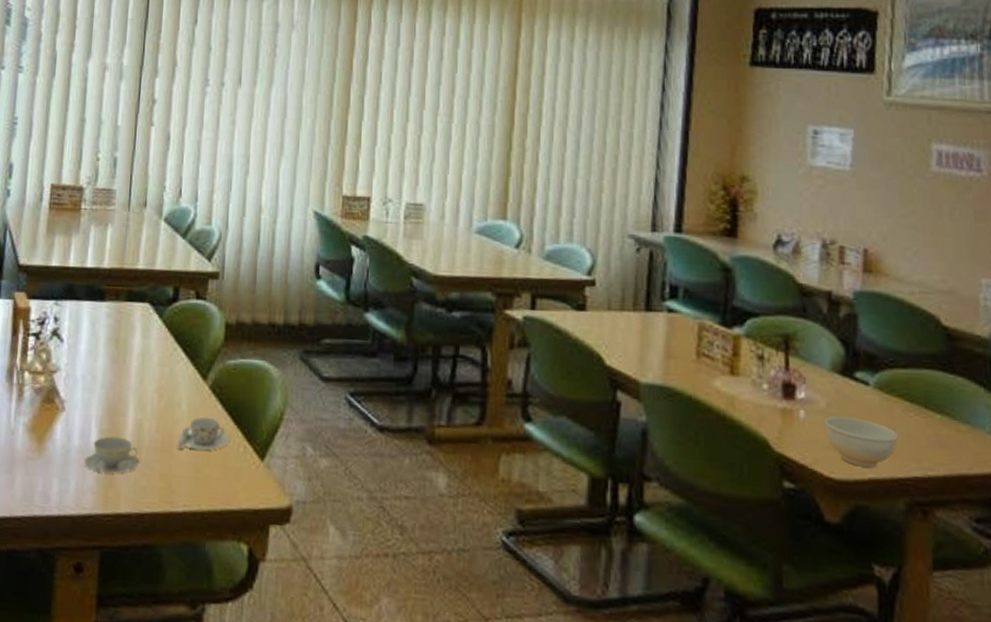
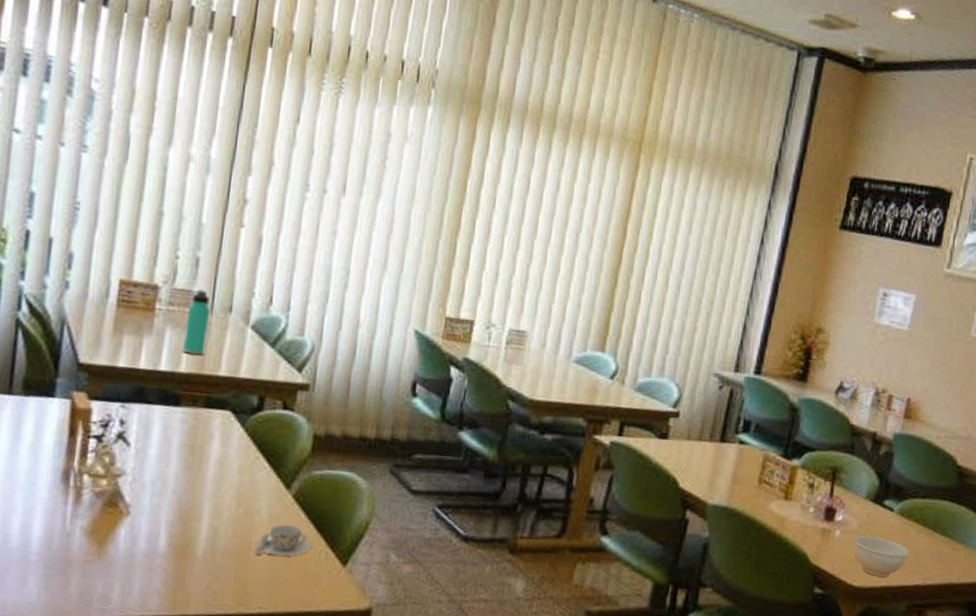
teacup: present [85,436,139,474] -> none [151,541,213,577]
thermos bottle: none [105,188,128,250] -> present [183,289,211,355]

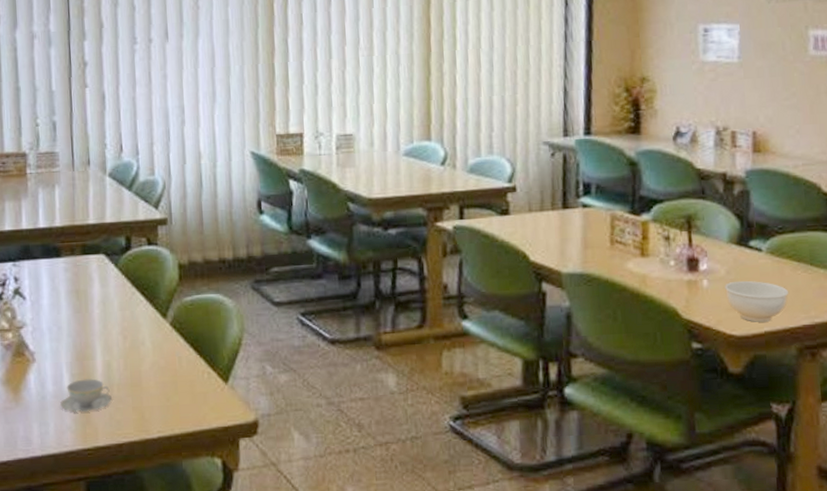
teacup: none [151,541,213,577] -> present [60,378,112,413]
thermos bottle: present [183,289,211,355] -> none [53,150,73,209]
teacup: present [255,524,312,556] -> none [146,350,195,382]

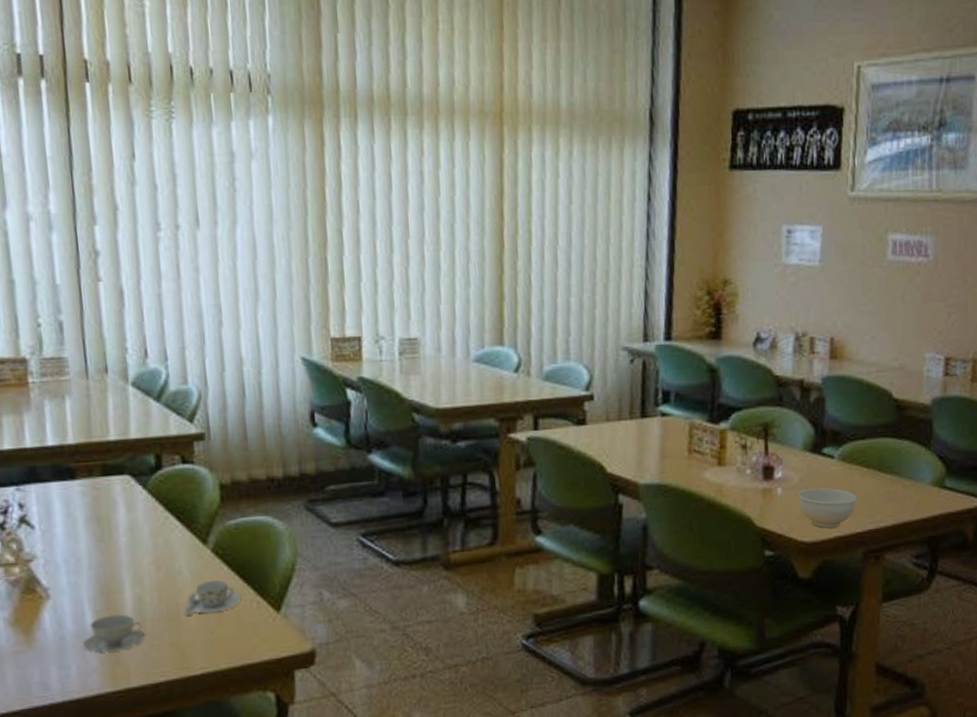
teacup: none [146,350,195,382] -> present [184,579,242,615]

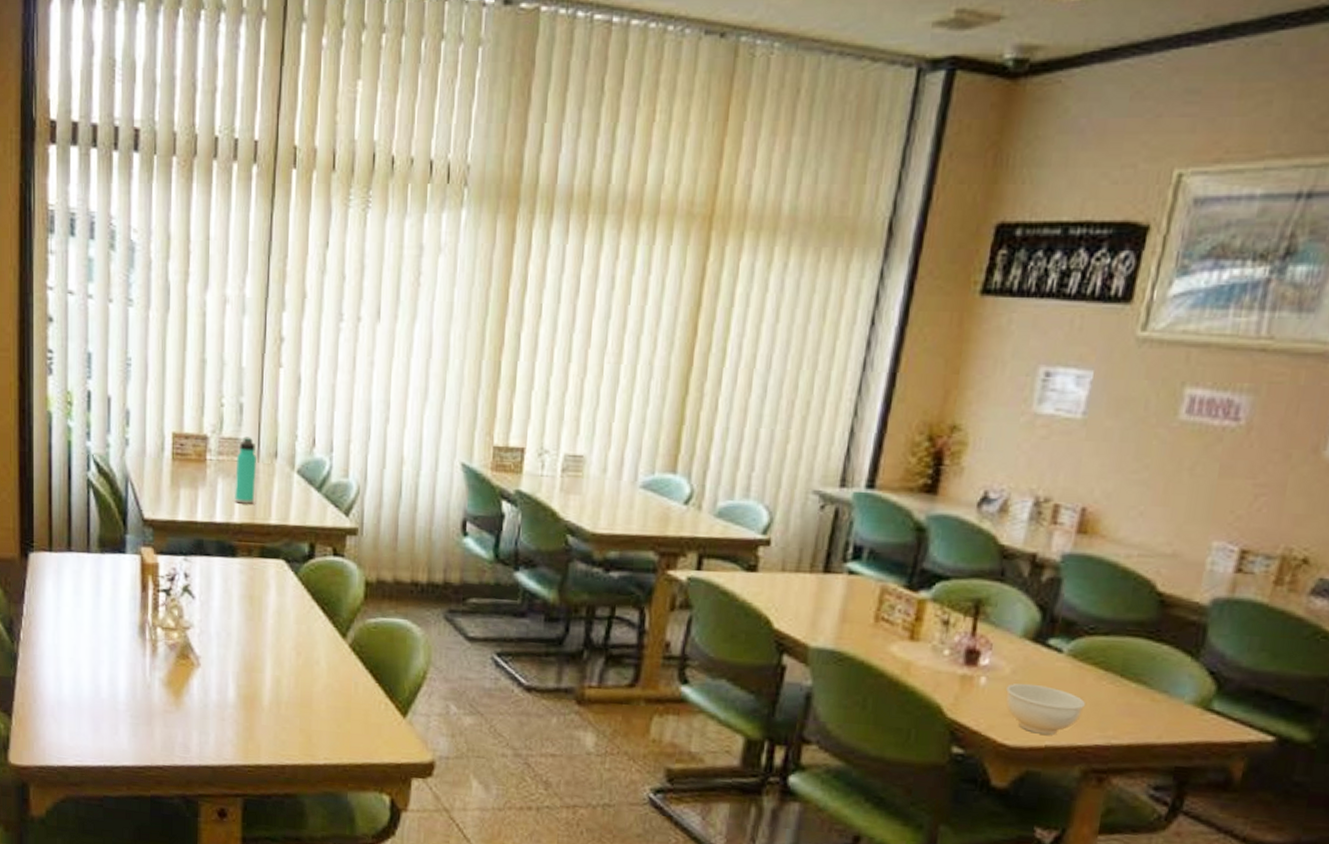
thermos bottle: none [63,354,89,424] -> present [235,436,258,504]
teacup: present [83,614,145,653] -> none [223,692,278,728]
teacup: present [184,579,242,615] -> none [317,674,371,707]

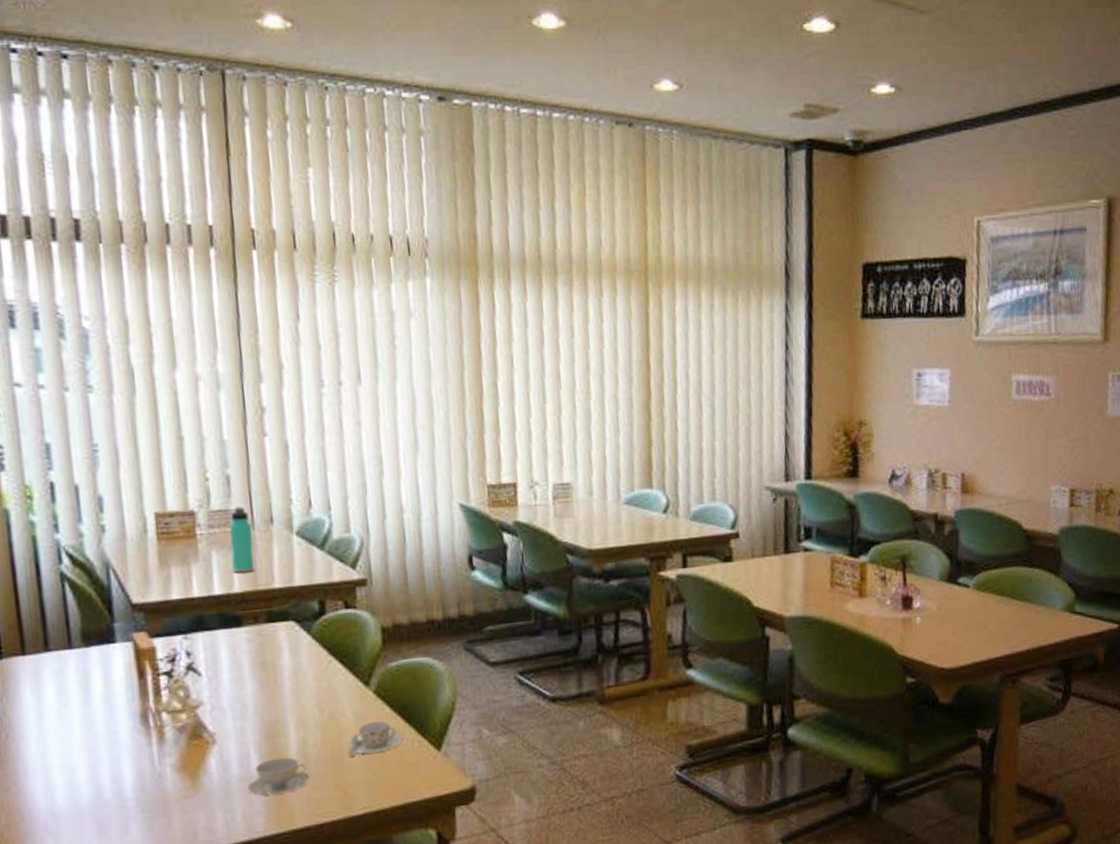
teacup: none [223,692,278,728] -> present [248,757,309,795]
teacup: none [317,674,371,707] -> present [348,720,403,756]
soup bowl: present [1005,683,1086,735] -> none [936,615,993,655]

